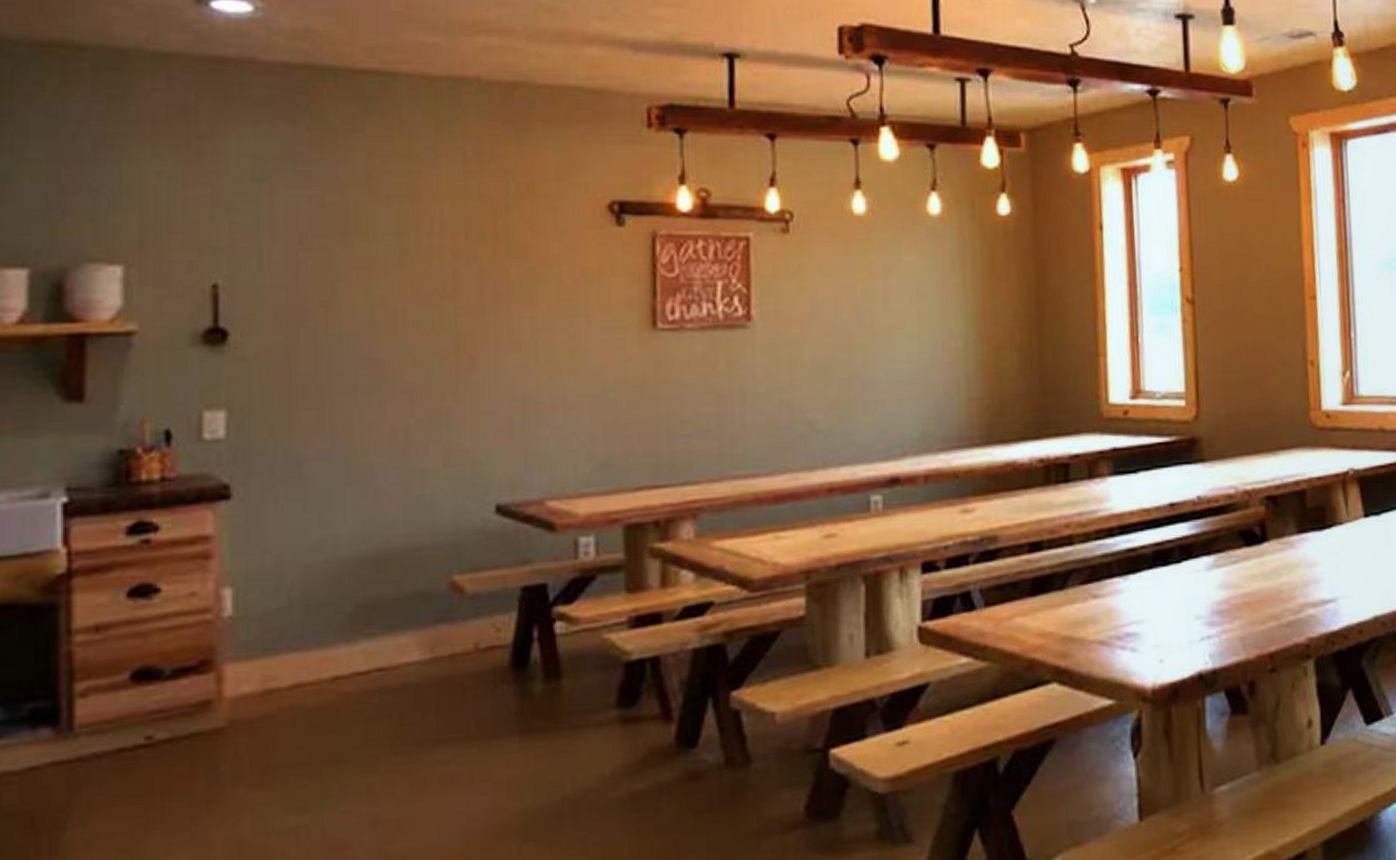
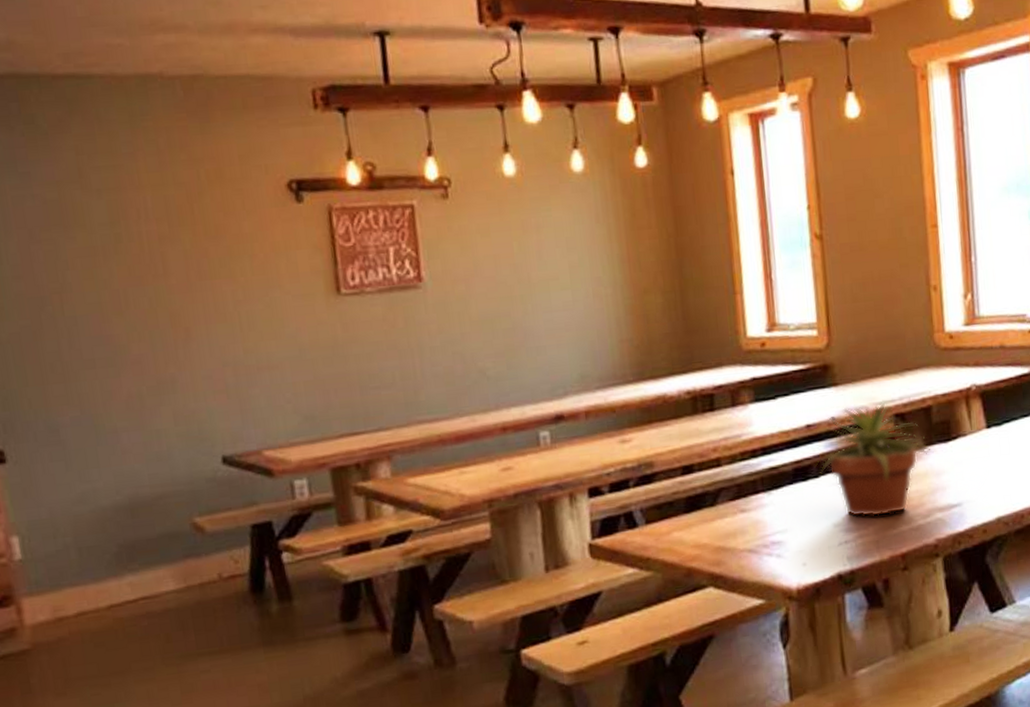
potted plant: none [1177,484,1305,610] -> present [814,403,931,517]

